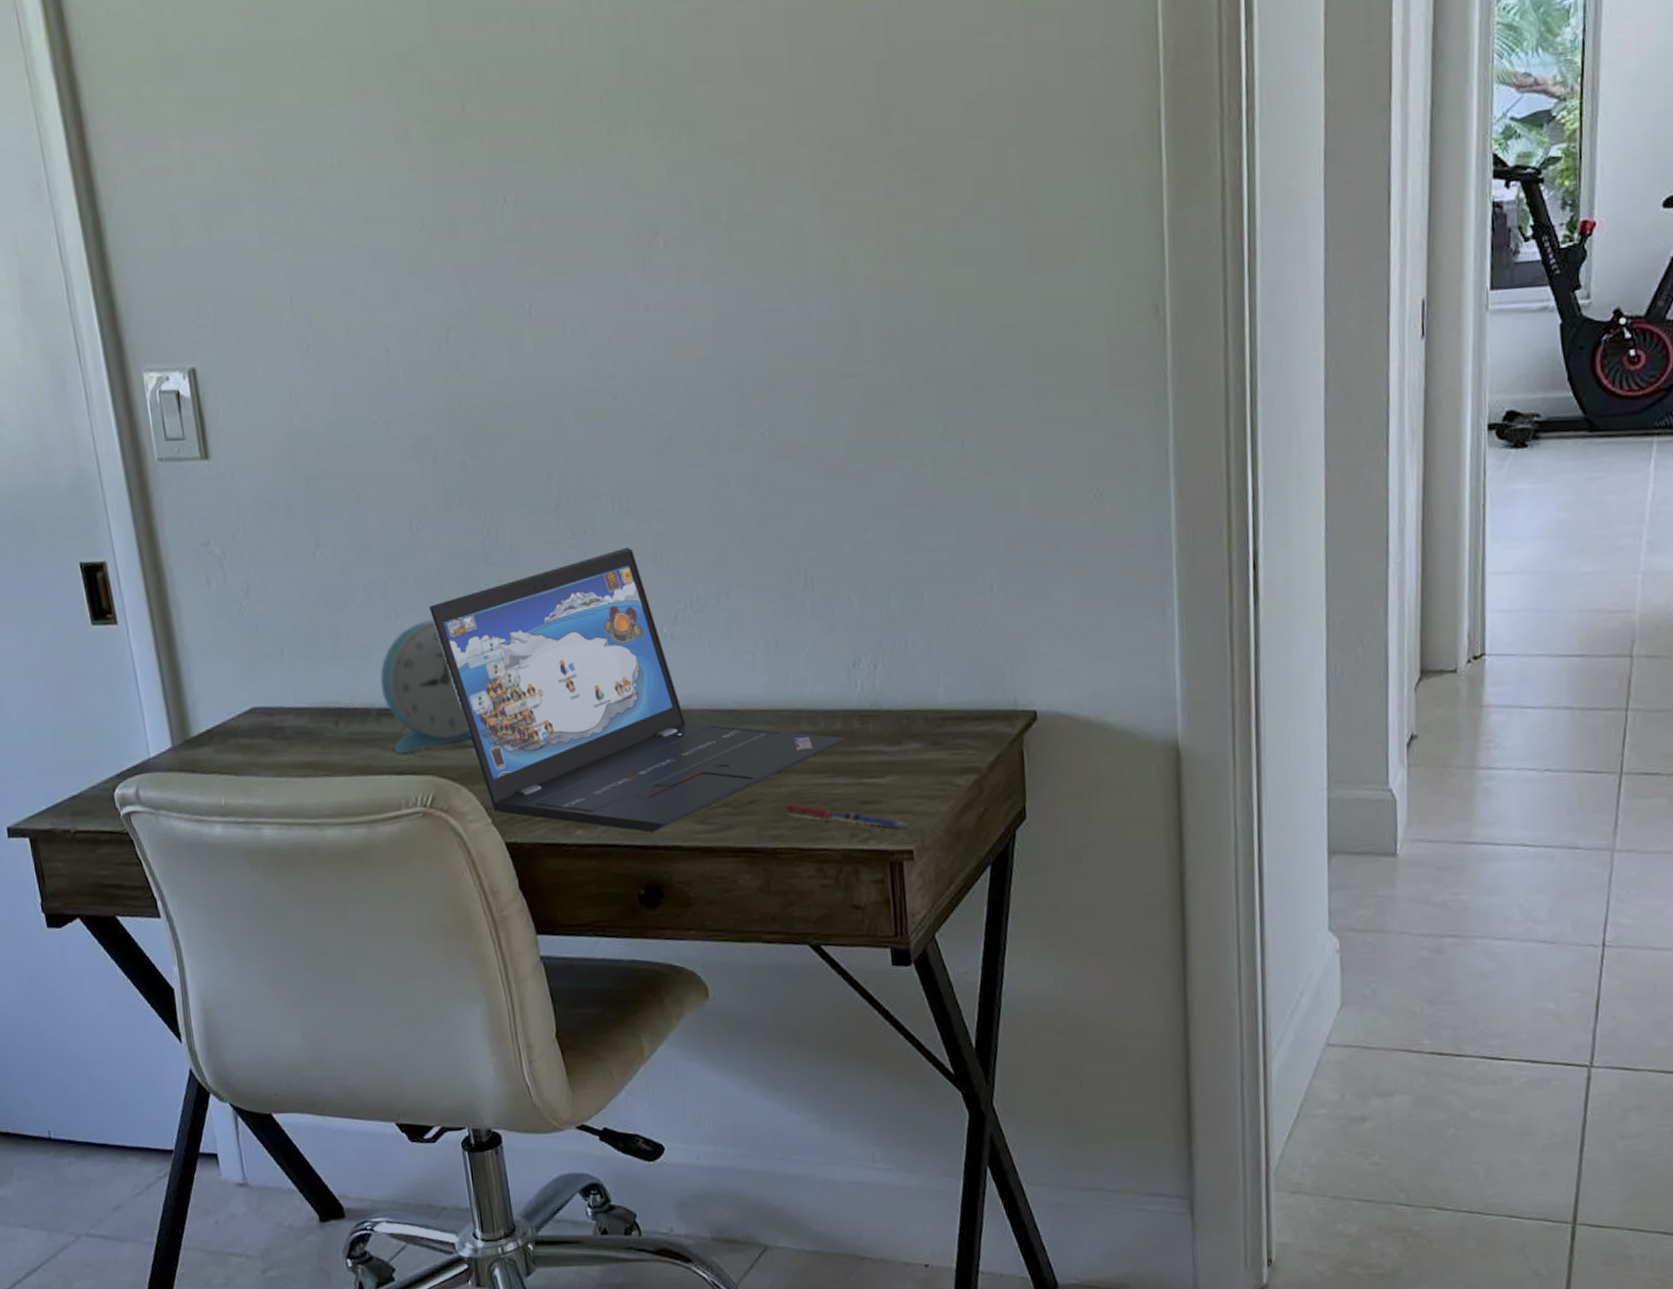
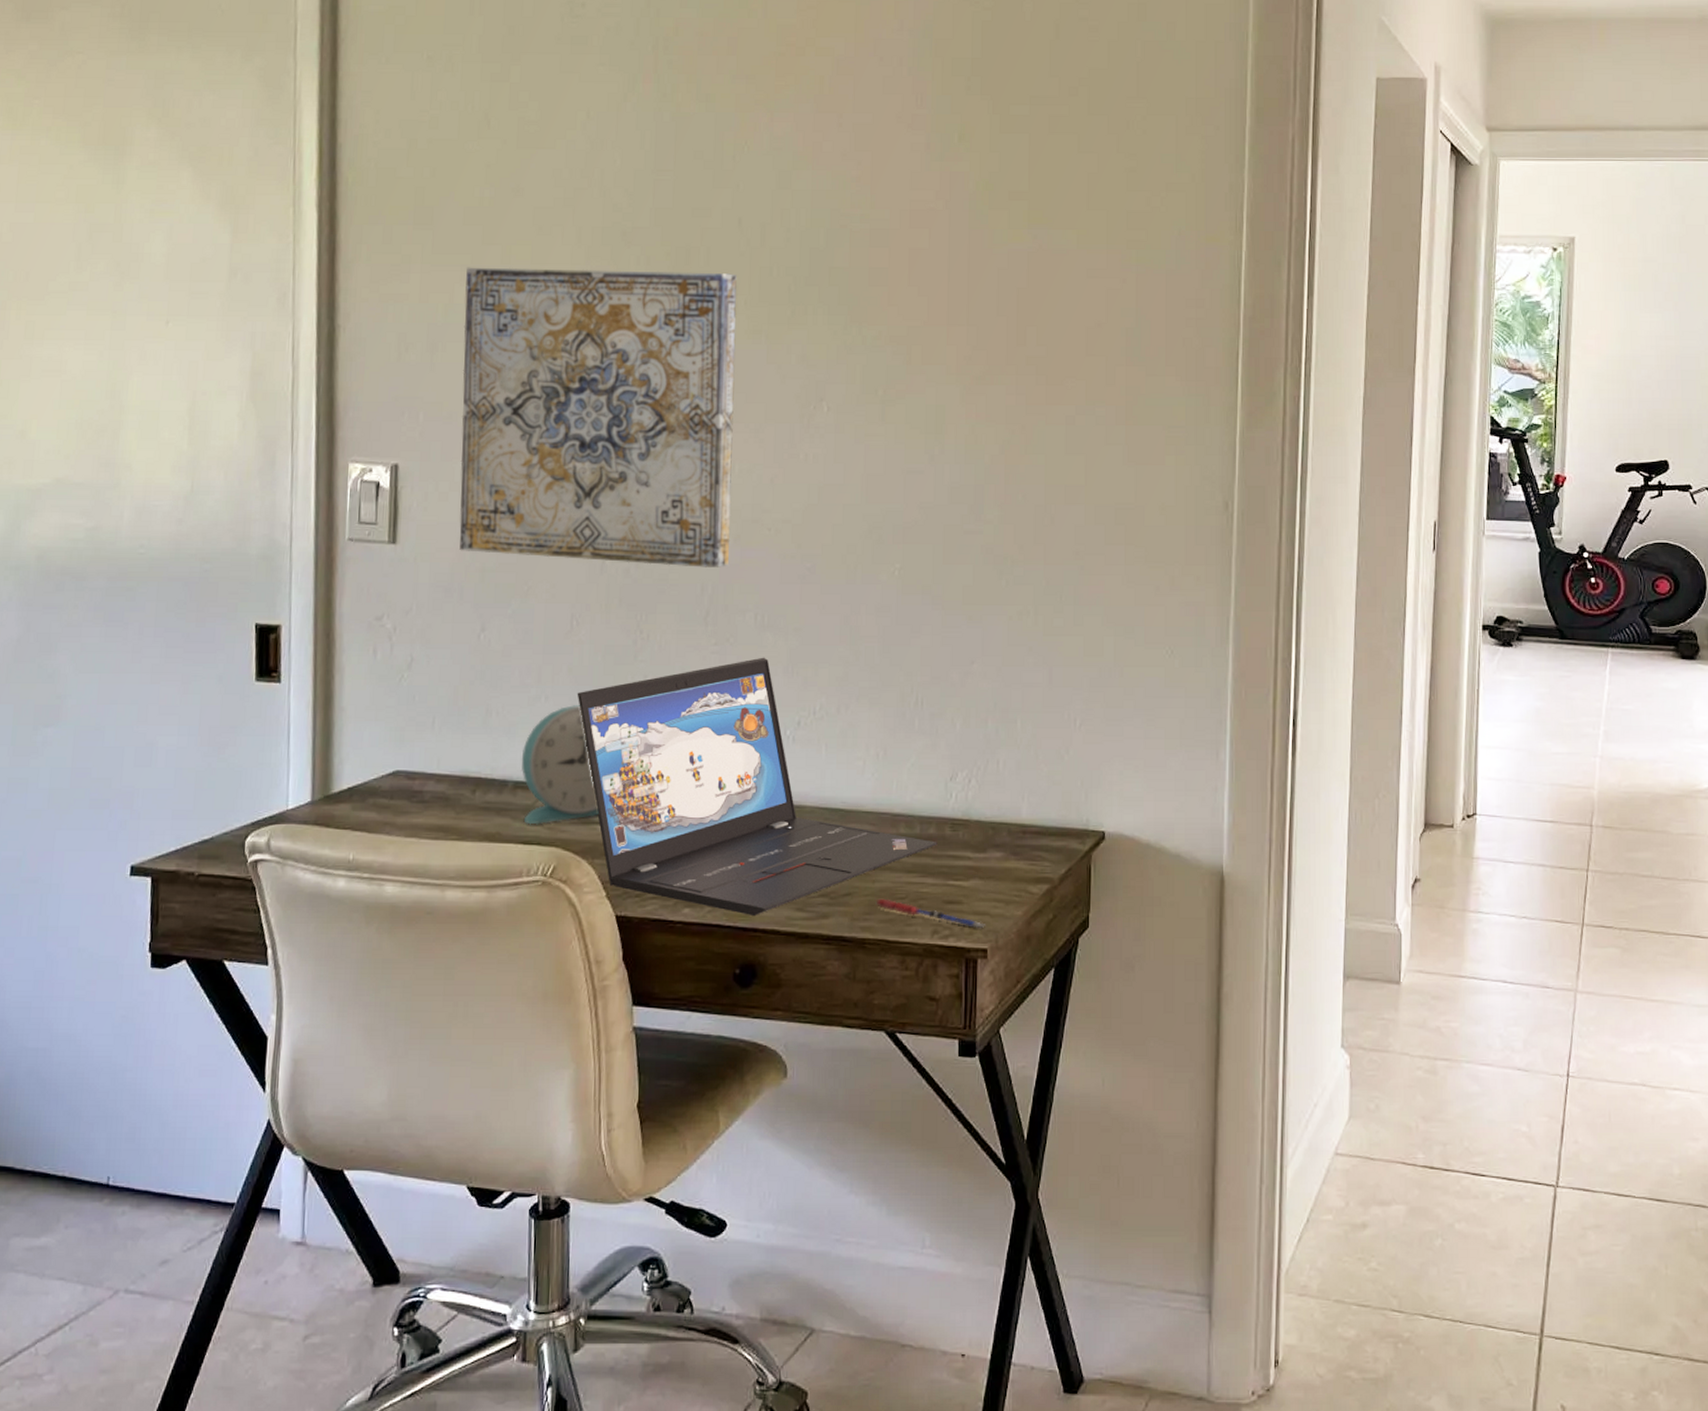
wall art: none [230,90,574,460] -> present [459,267,737,568]

